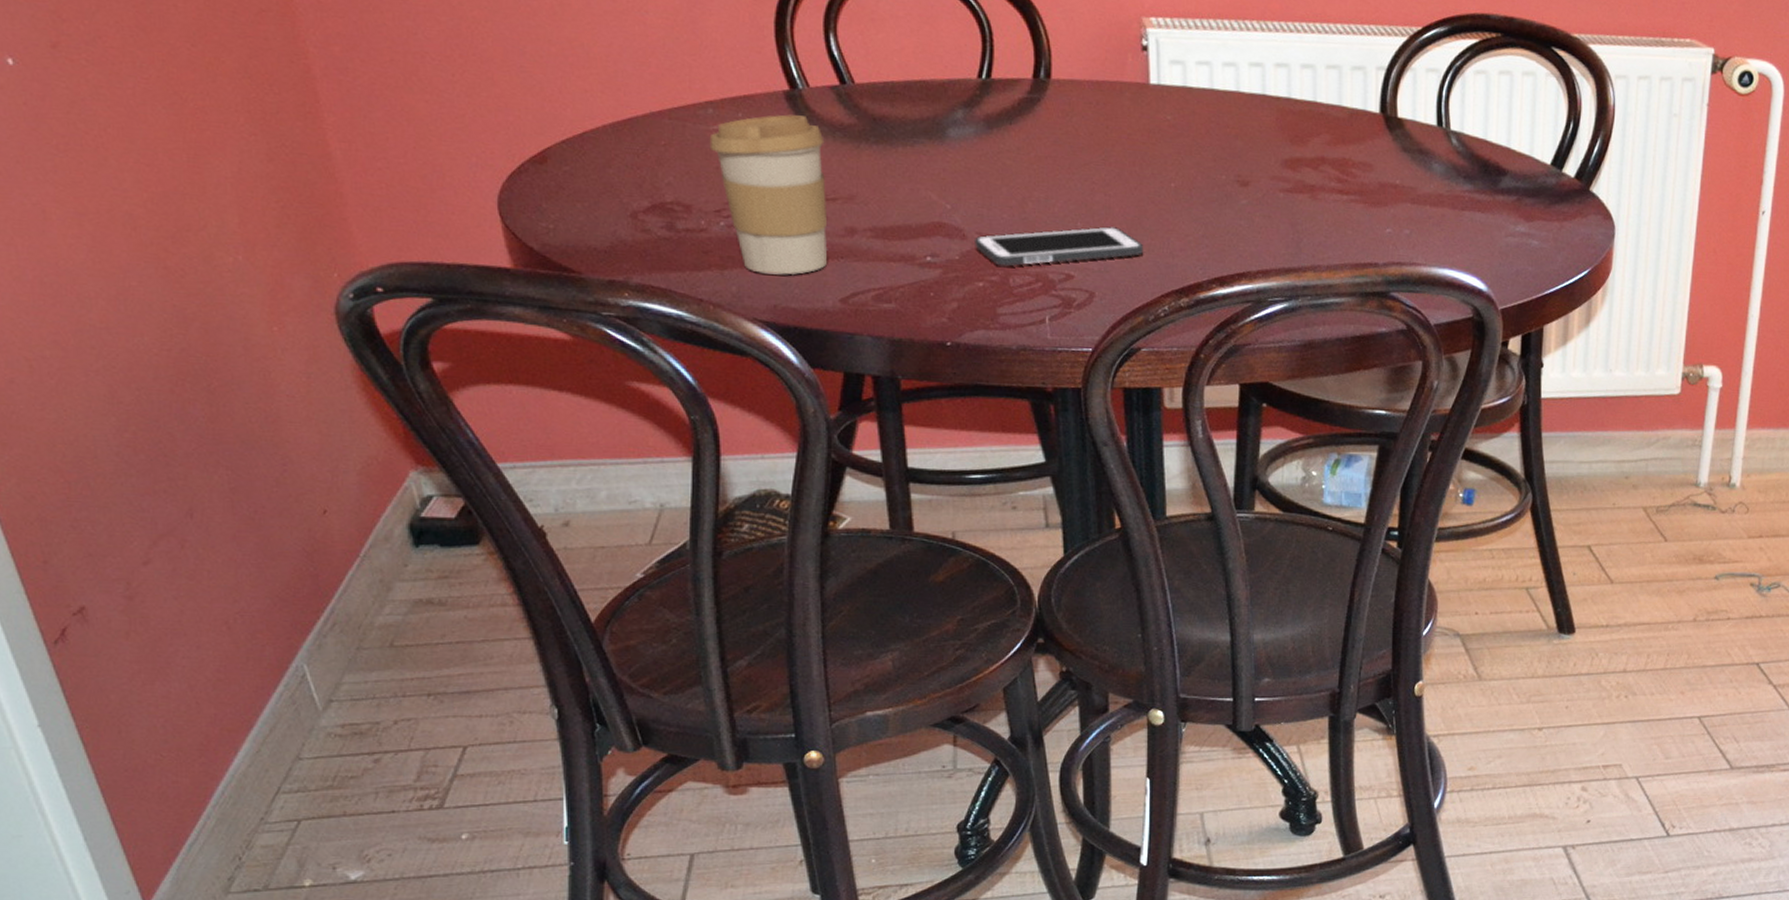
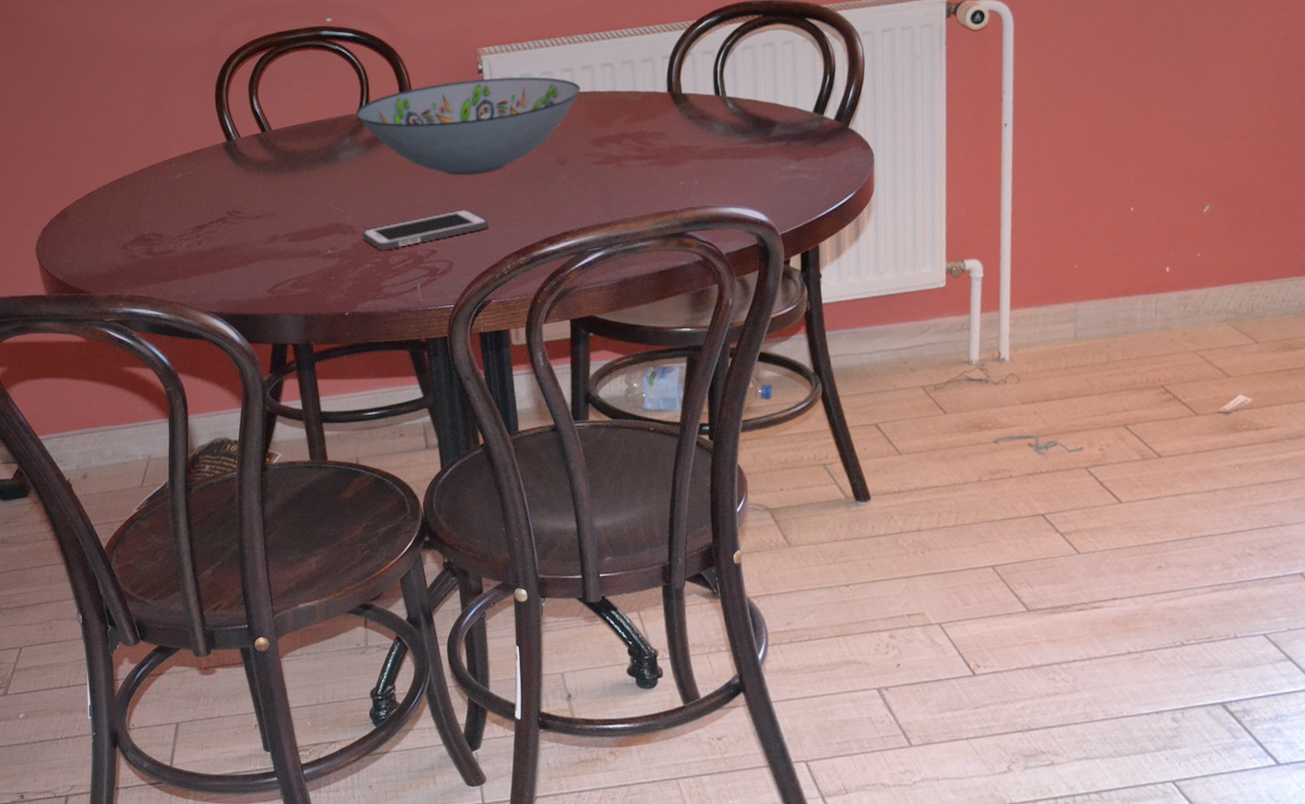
coffee cup: present [709,114,828,275] -> none [173,159,258,278]
decorative bowl: none [974,56,1273,184] -> present [356,76,581,176]

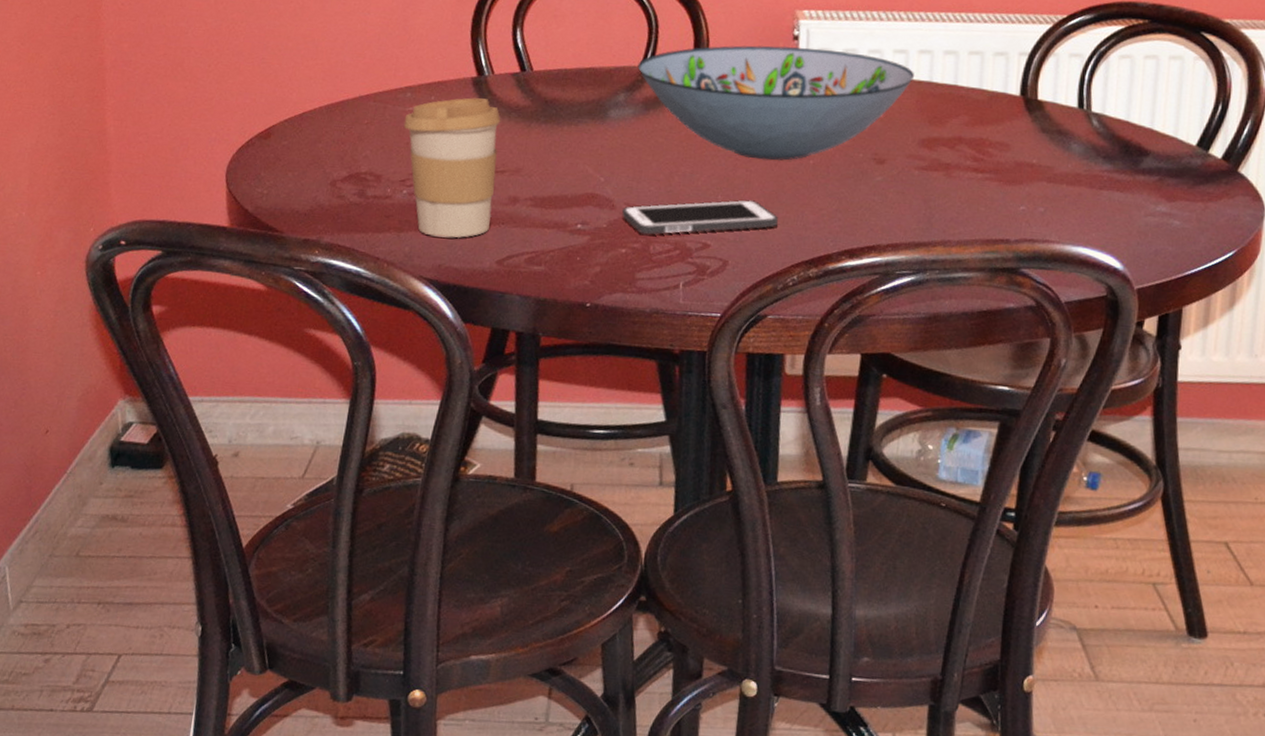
coffee cup: none [173,159,258,278] -> present [403,97,501,238]

